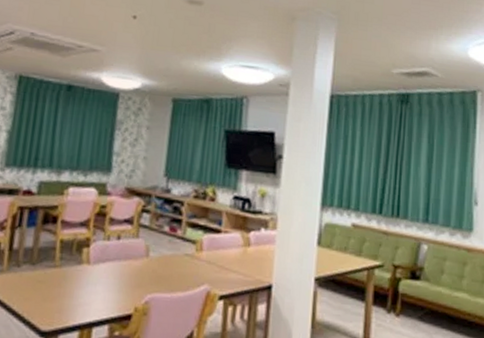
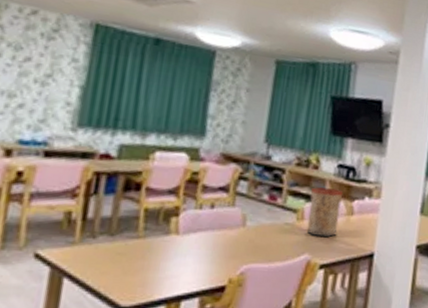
vase: none [205,219,240,269] -> present [306,187,344,238]

